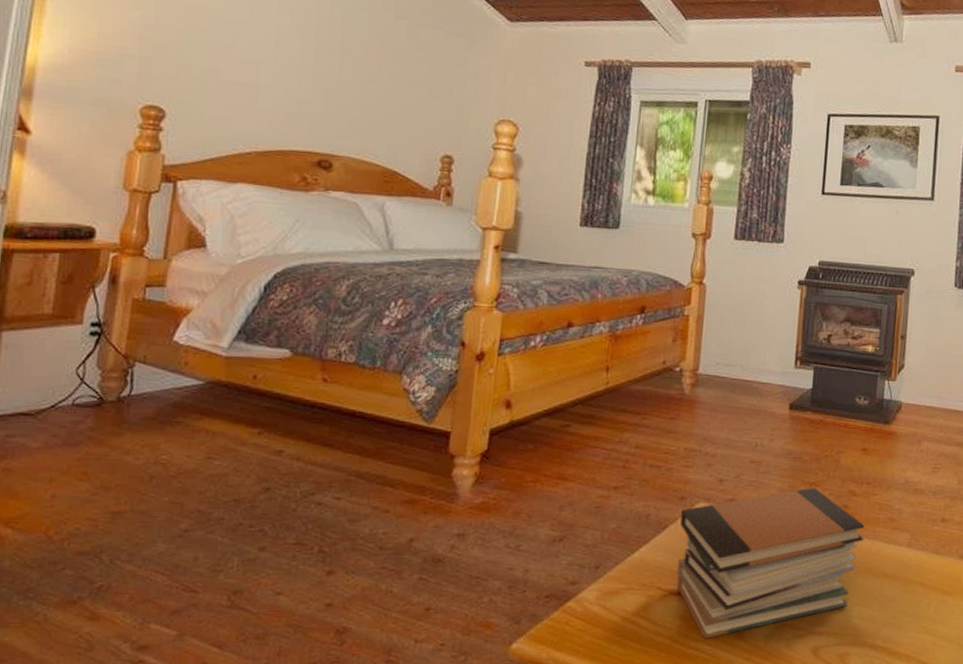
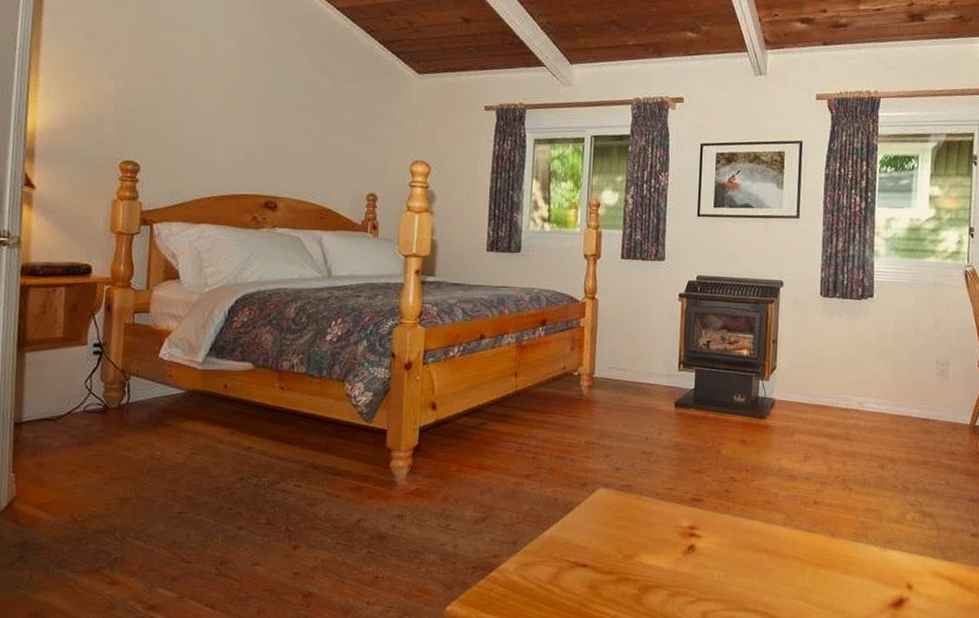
book stack: present [677,487,865,639] -> none [582,474,745,604]

